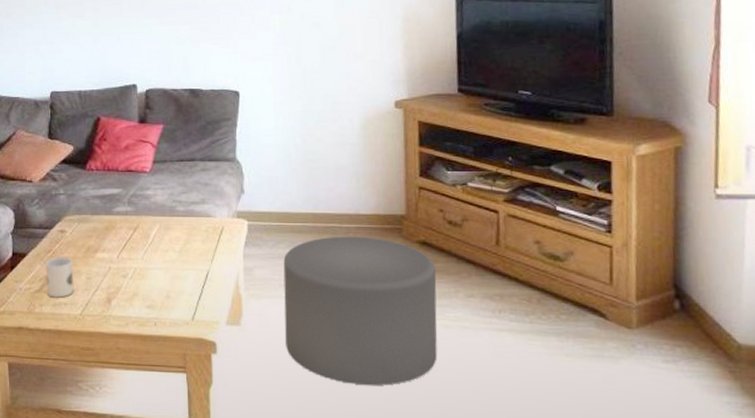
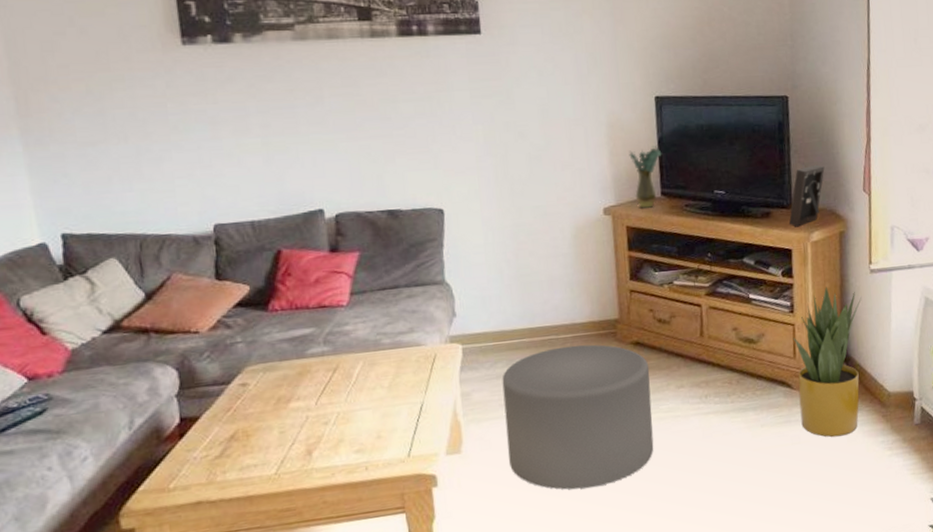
mug: present [45,257,74,298] -> none [224,412,265,461]
vase: none [425,38,461,104] -> present [629,143,662,208]
picture frame: none [608,69,657,137] -> present [788,164,825,227]
planter: none [609,208,703,386] -> present [793,286,861,437]

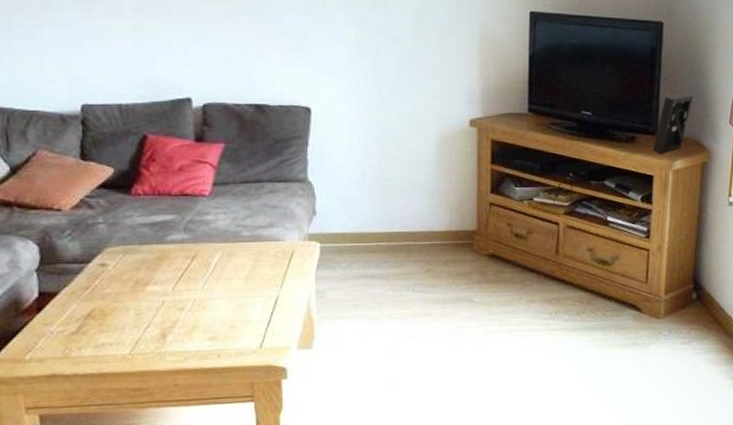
pouf: present [502,344,654,490] -> none [357,252,503,393]
vase: present [629,143,662,208] -> none [499,59,532,123]
planter: present [793,286,861,437] -> none [646,215,718,363]

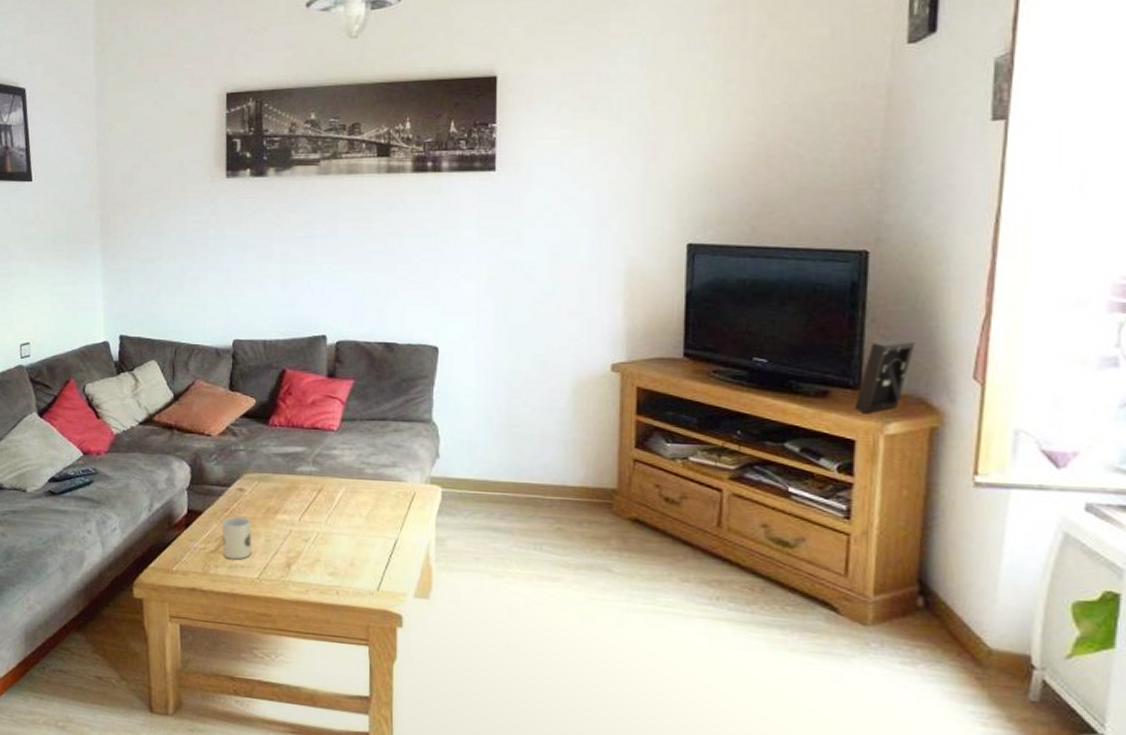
mug: none [82,293,121,339] -> present [221,516,252,560]

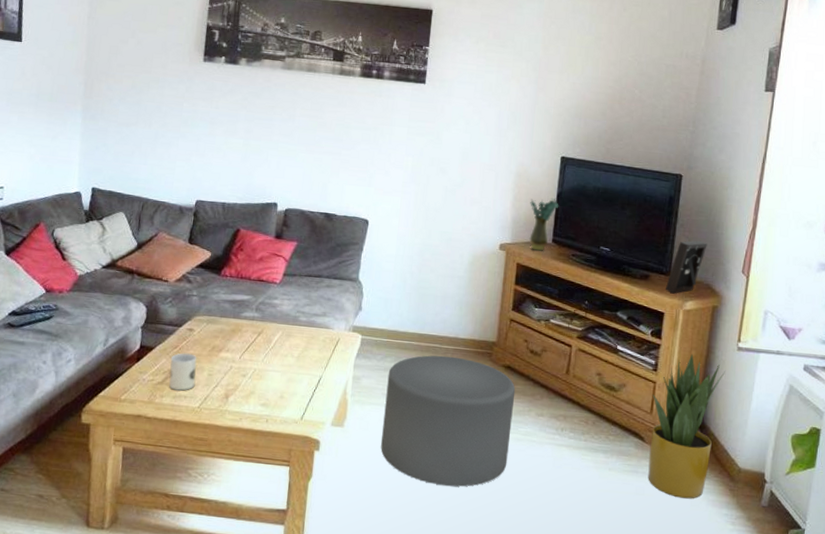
pouf: none [478,508,649,672] -> present [381,355,516,487]
vase: none [648,297,690,369] -> present [529,197,559,251]
planter: none [845,494,956,690] -> present [648,354,725,499]

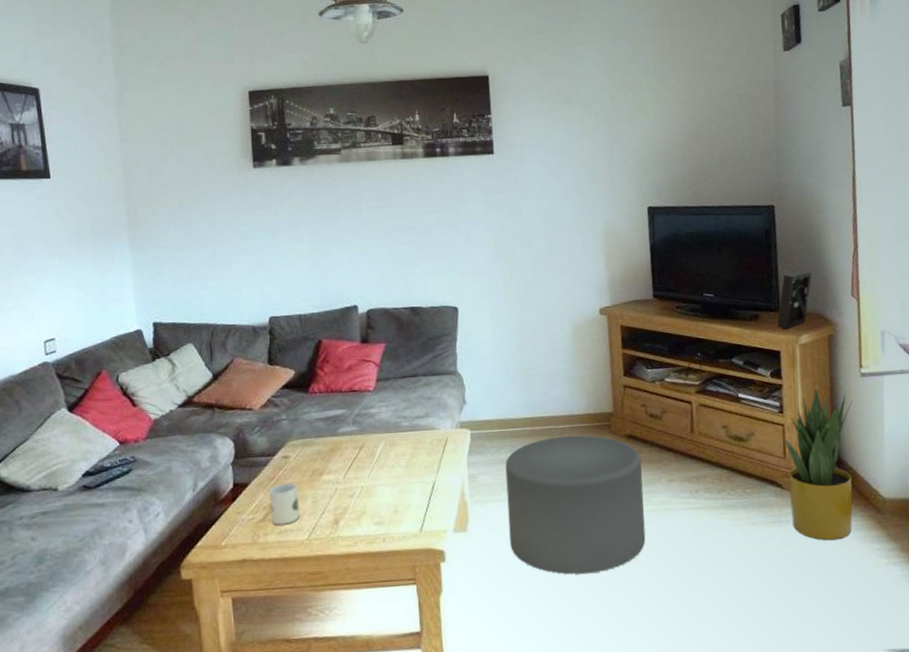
vase: present [529,197,559,251] -> none [623,249,654,309]

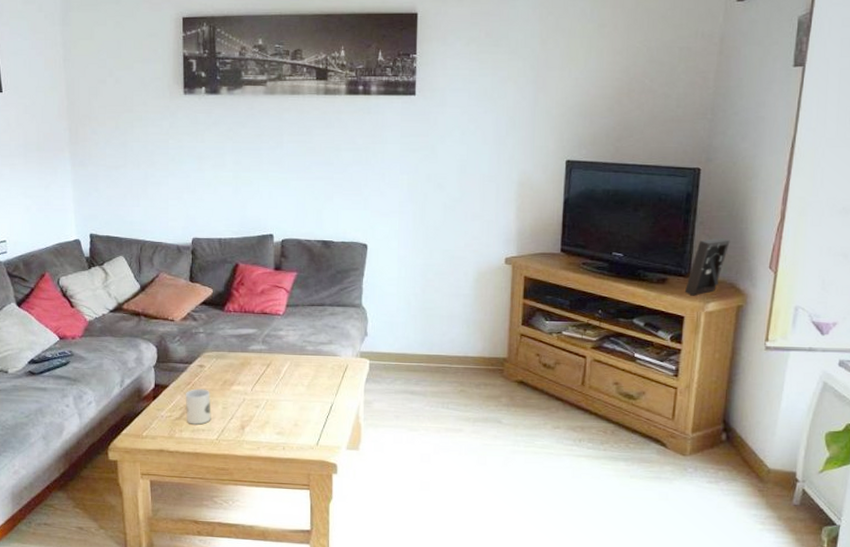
pouf: present [505,435,646,575] -> none [397,375,530,501]
planter: present [782,389,853,541] -> none [671,357,752,502]

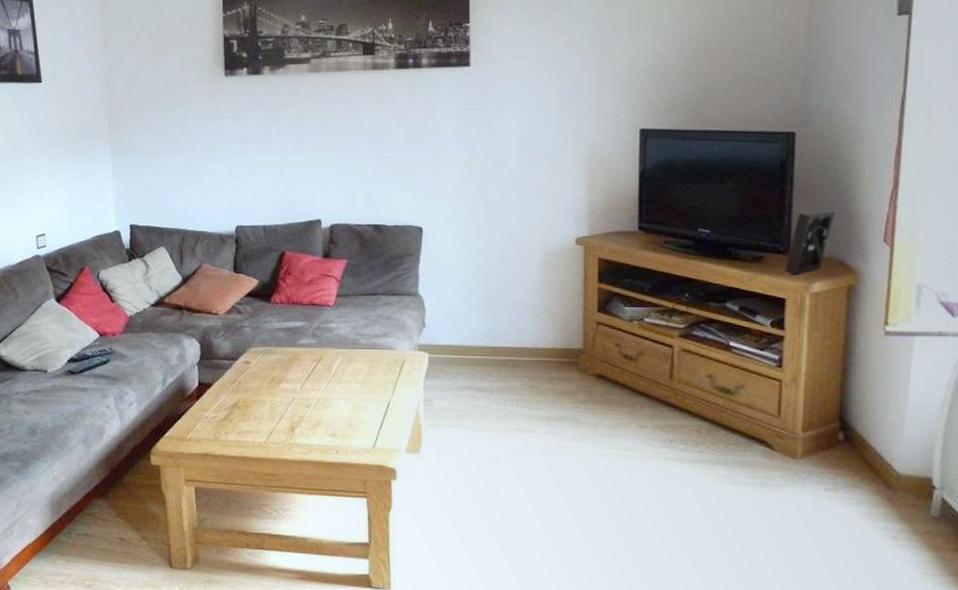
mug: present [185,388,212,425] -> none [230,387,259,426]

